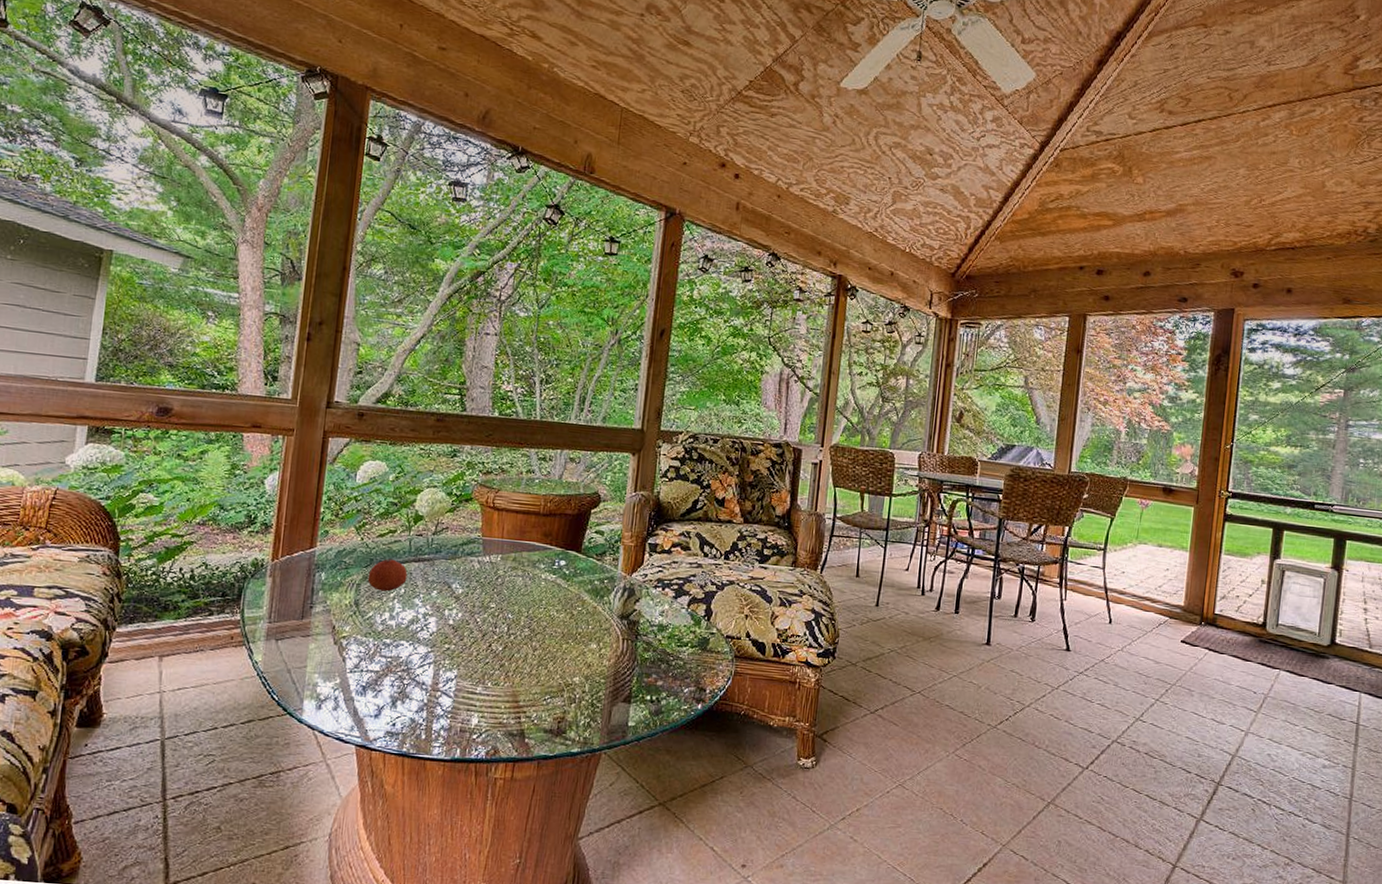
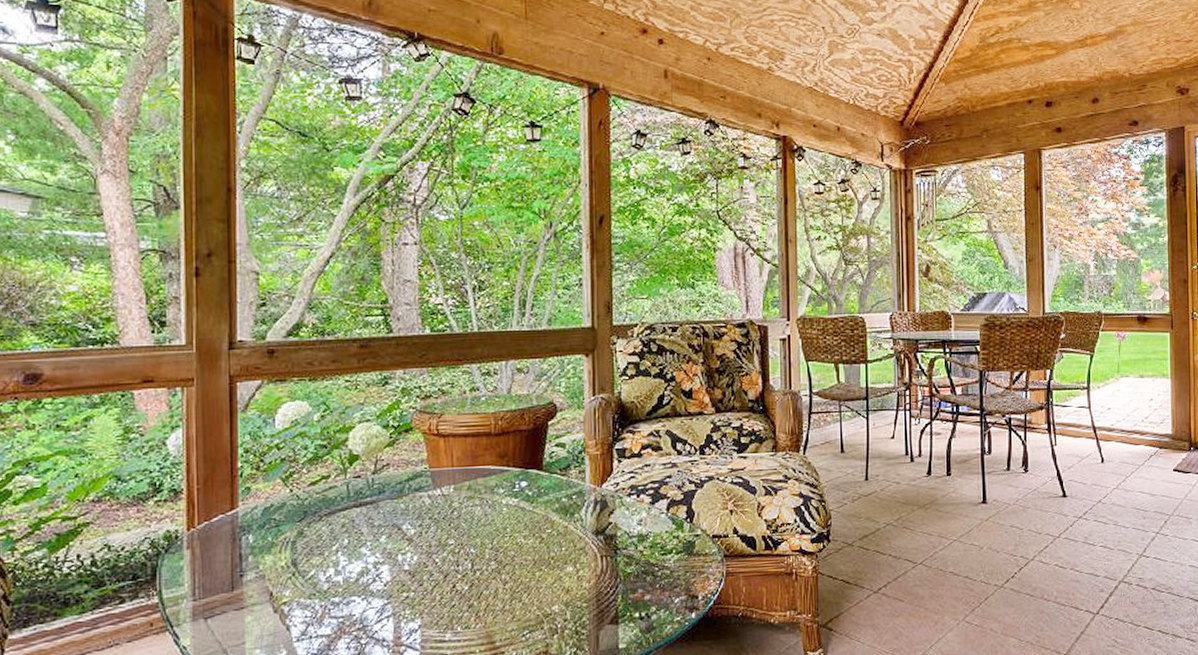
fruit: present [367,558,408,592] -> none [303,508,349,546]

